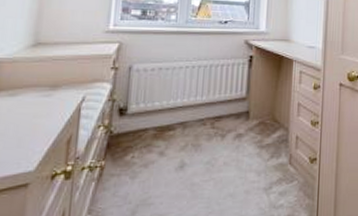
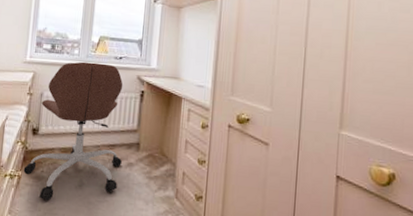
office chair: none [107,28,230,190] -> present [23,61,123,200]

